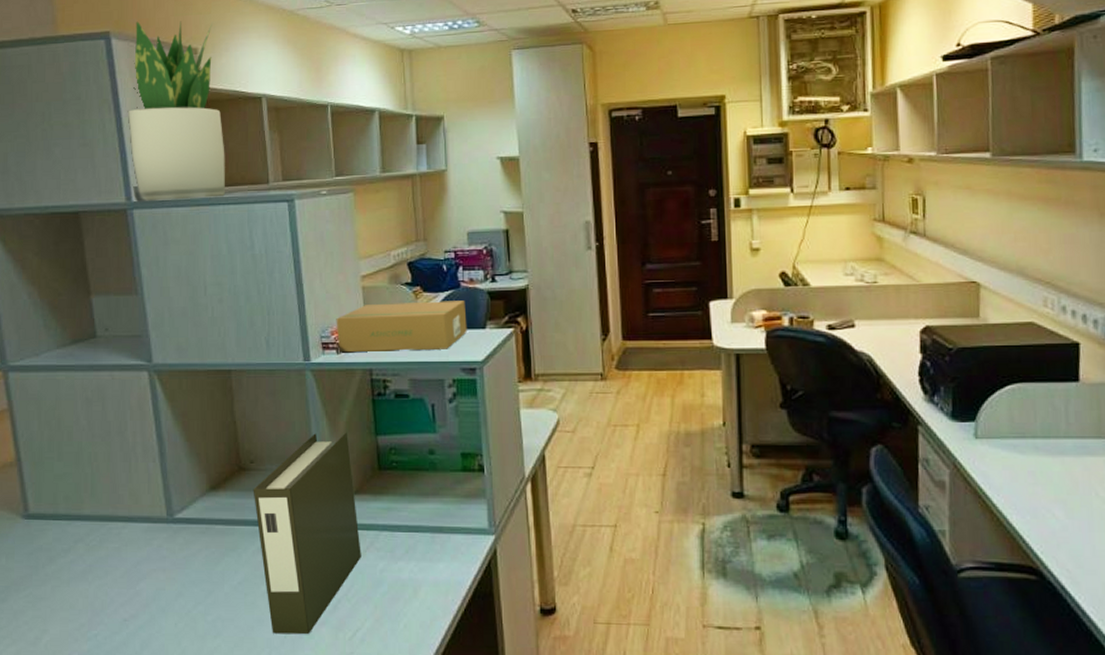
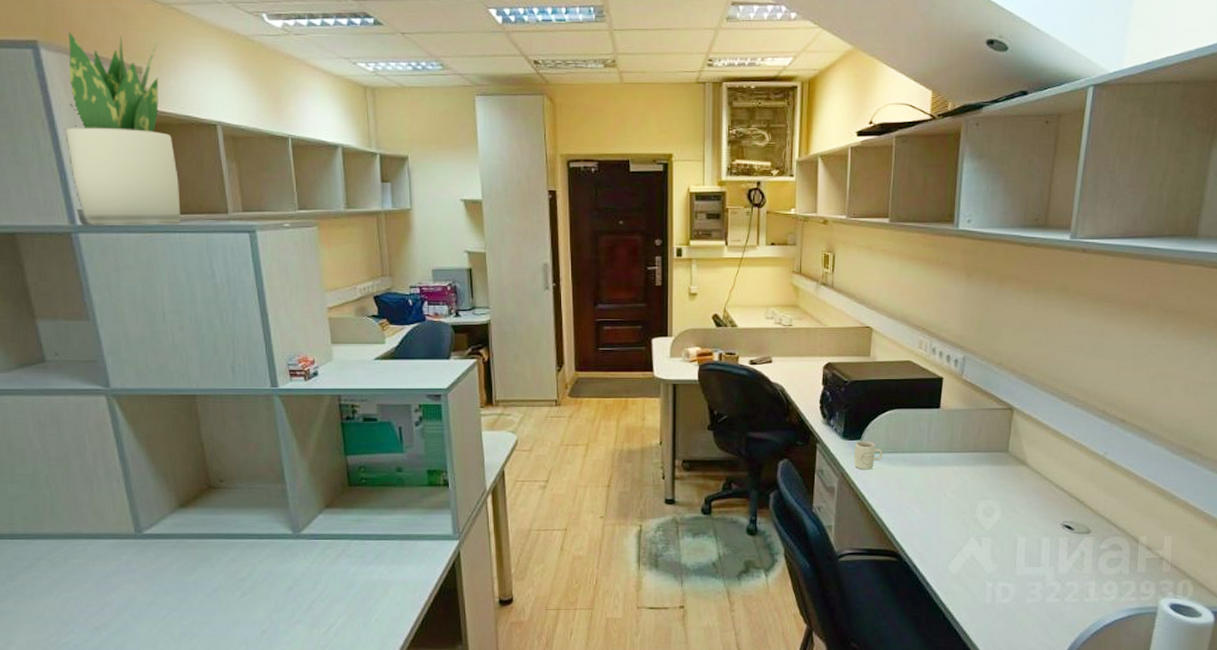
binder: present [253,432,361,635] -> none [223,453,334,633]
box: present [336,300,467,353] -> none [303,333,432,380]
mug: none [967,422,1007,460] -> present [854,441,883,470]

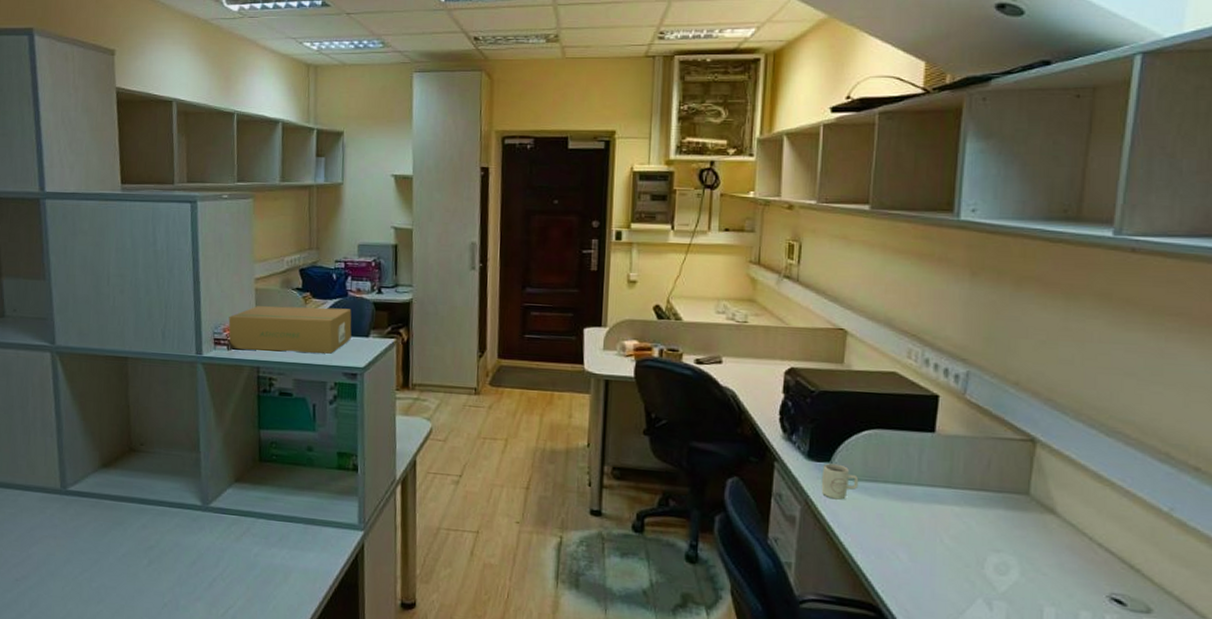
planter: present [64,32,182,226] -> none [45,20,135,194]
box: none [303,333,432,380] -> present [228,305,352,354]

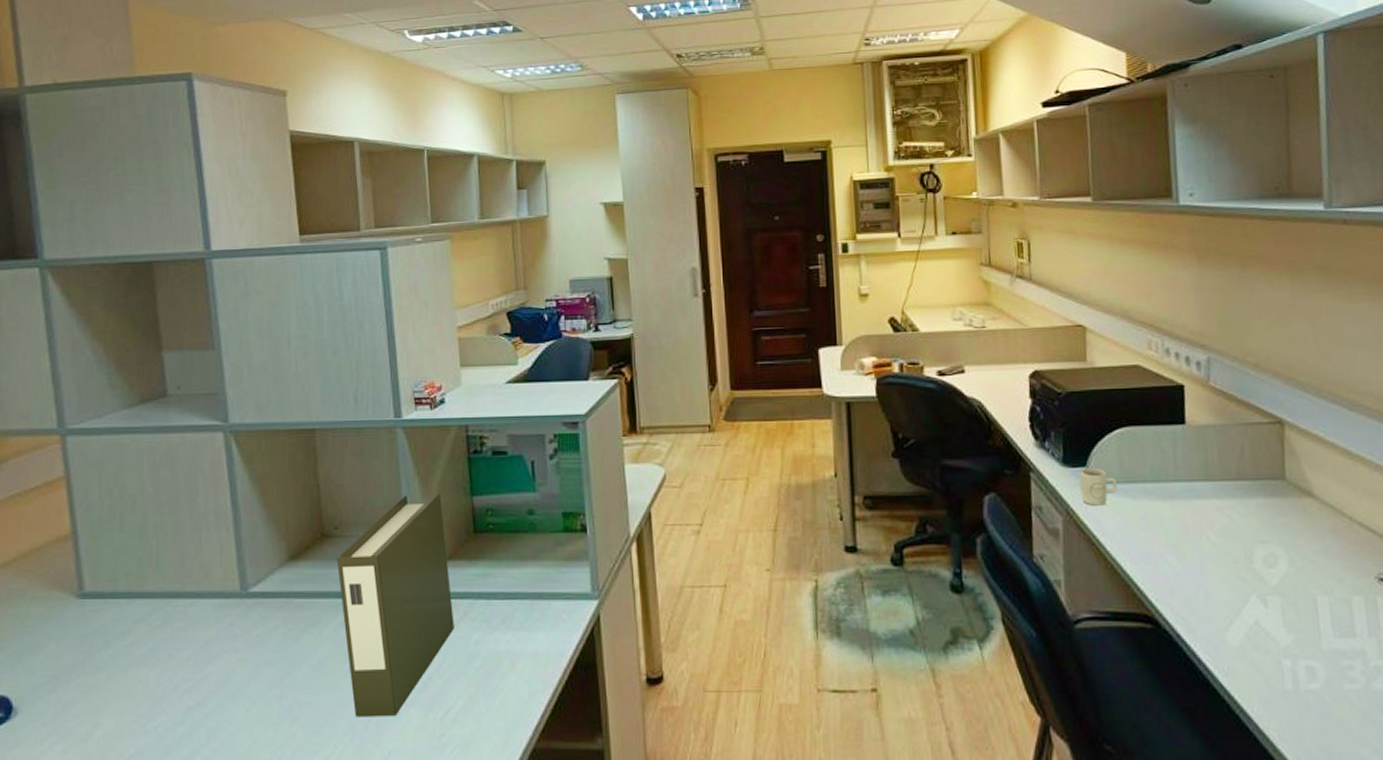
binder: none [141,422,238,607] -> present [336,493,454,717]
box: present [228,305,352,354] -> none [430,351,569,409]

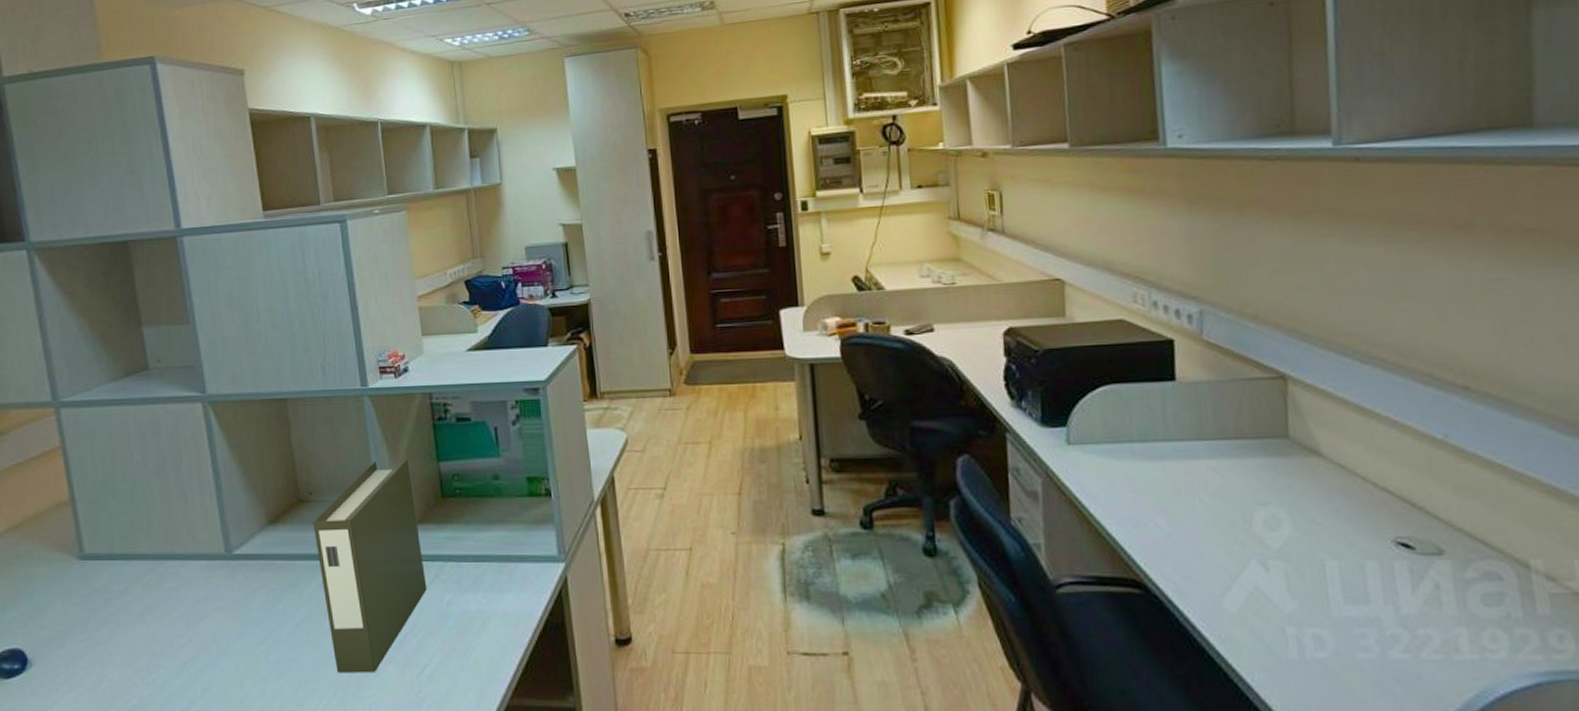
mug: present [1079,468,1118,506] -> none [1059,427,1102,467]

